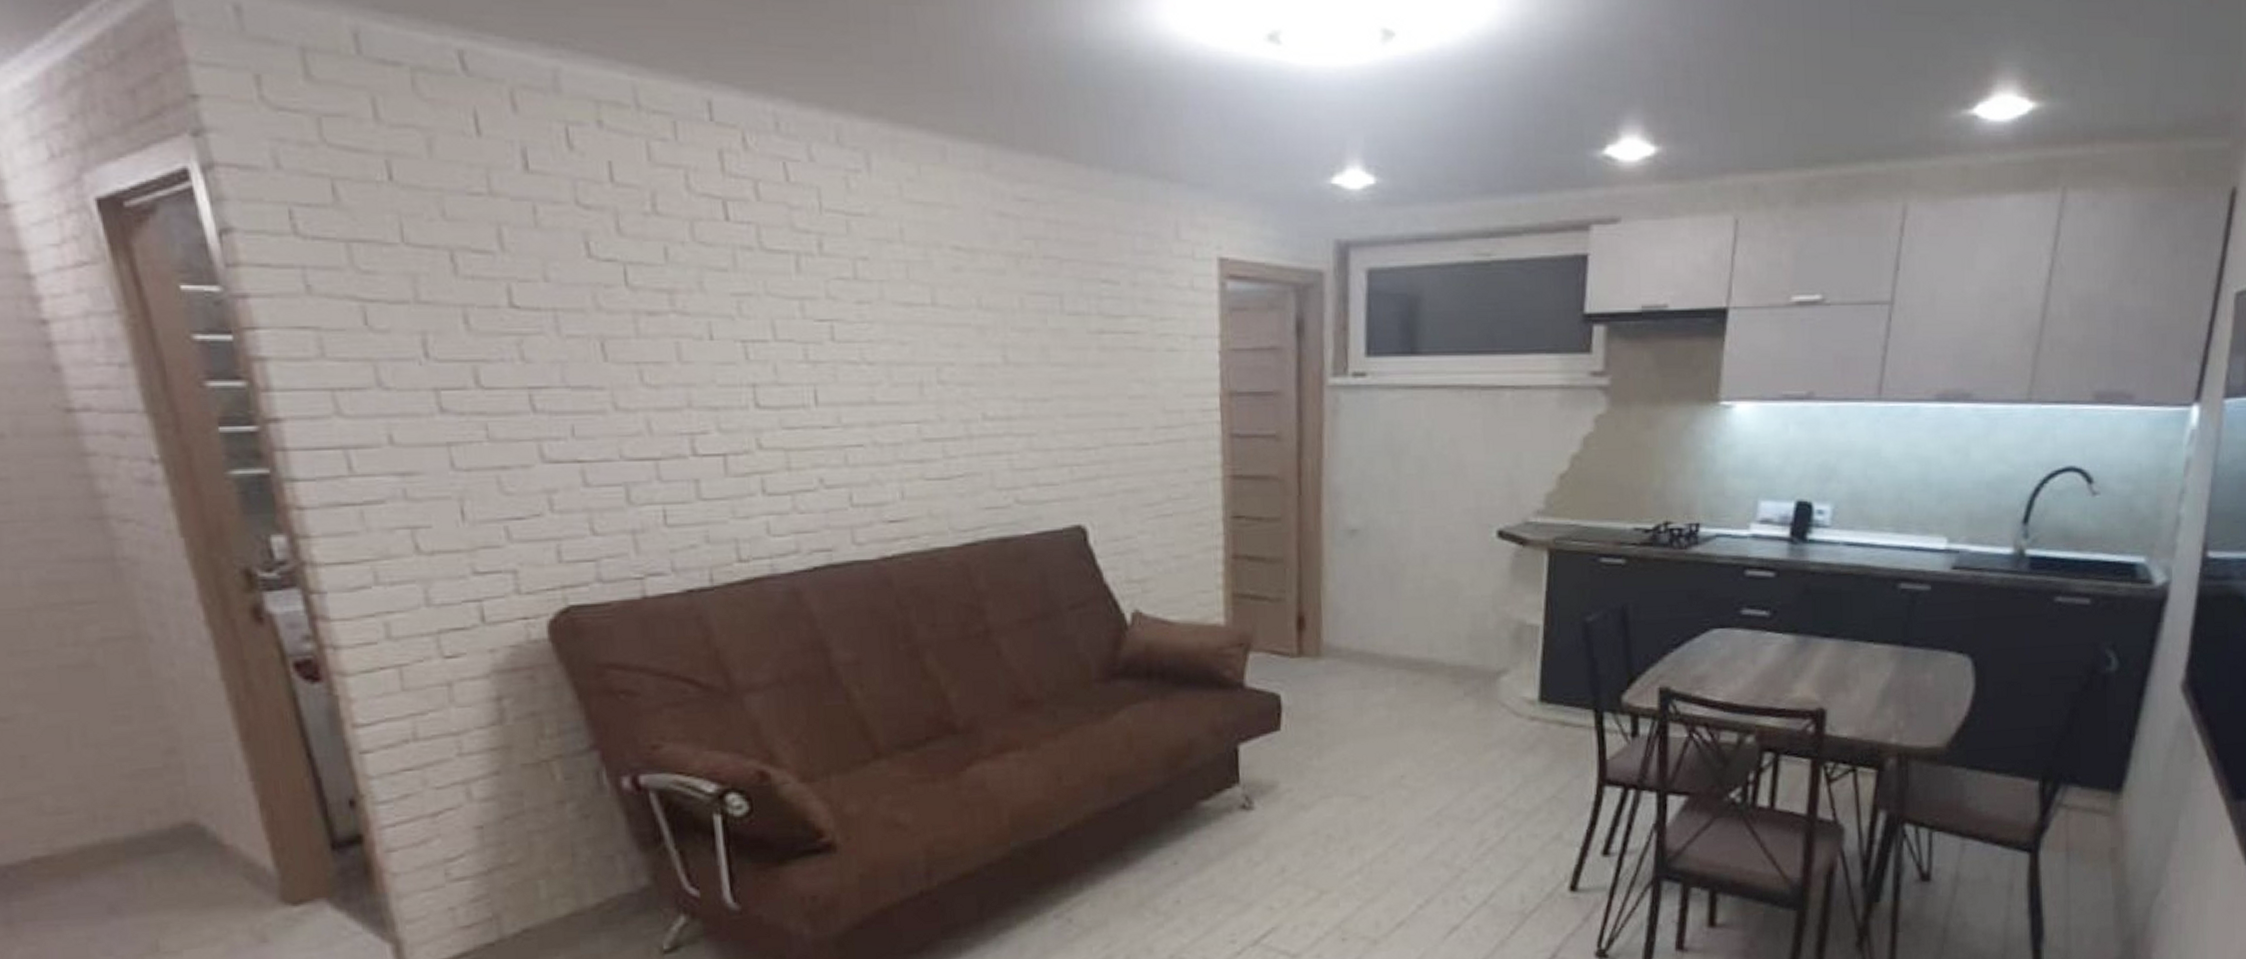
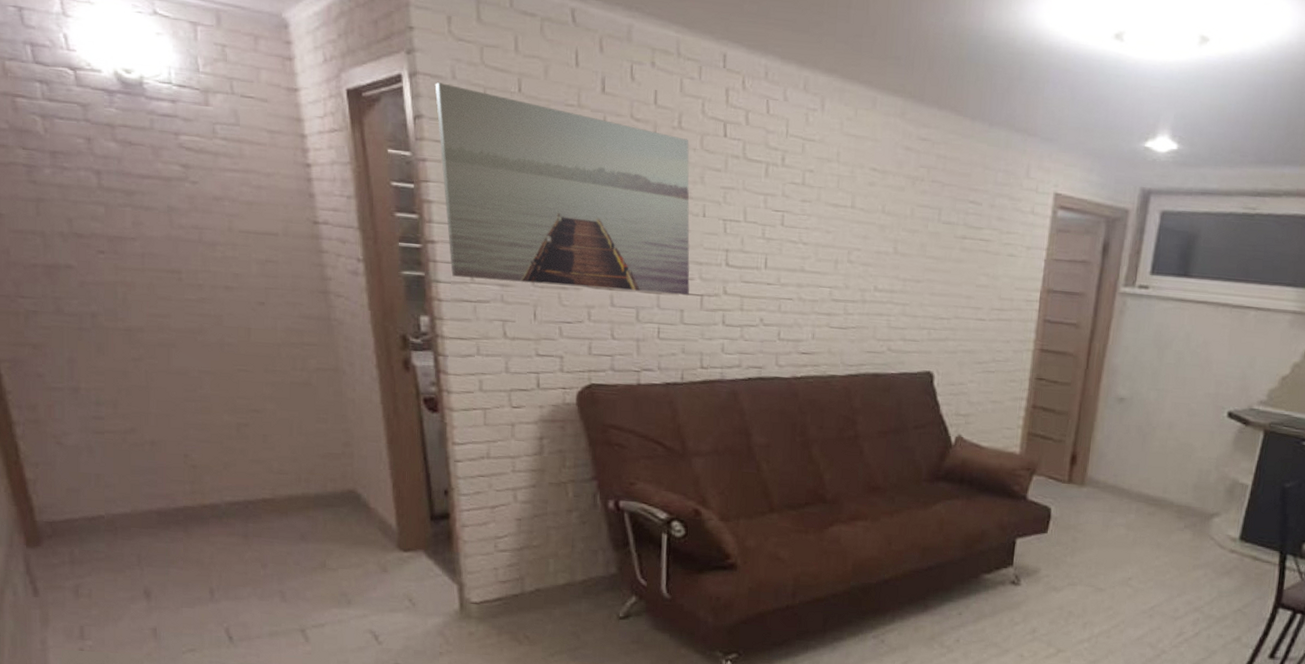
wall art: none [247,176,704,469] -> present [435,82,690,296]

